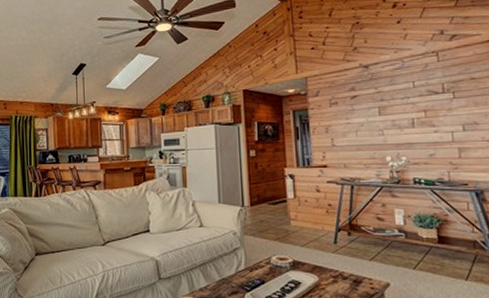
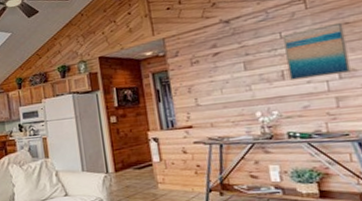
wall art: none [416,77,473,128] -> present [283,22,351,80]

